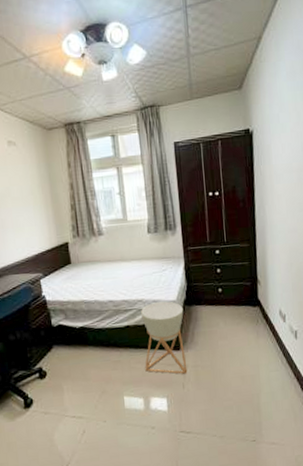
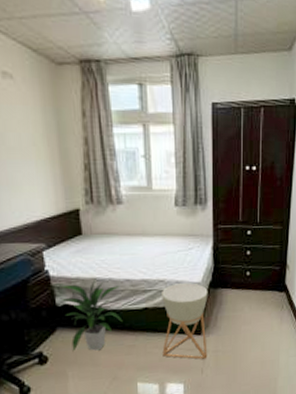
indoor plant: none [55,301,108,367] -> present [61,279,123,352]

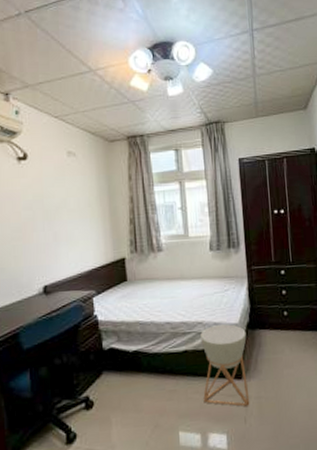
indoor plant: present [61,279,123,352] -> none [107,322,164,396]

